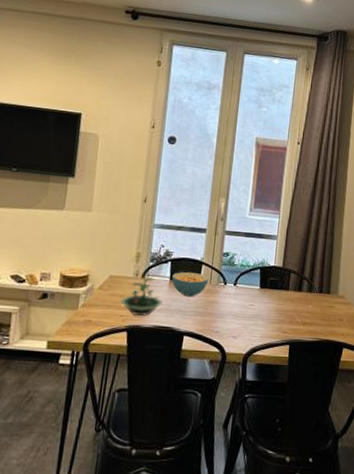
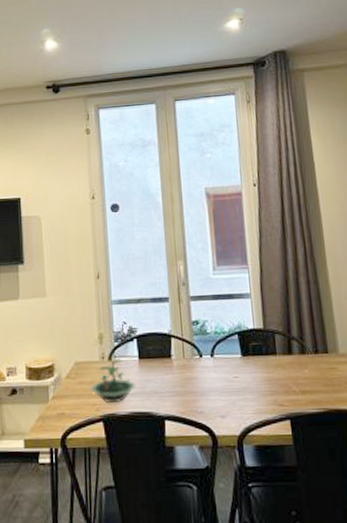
cereal bowl: present [171,272,209,297] -> none [140,348,182,376]

